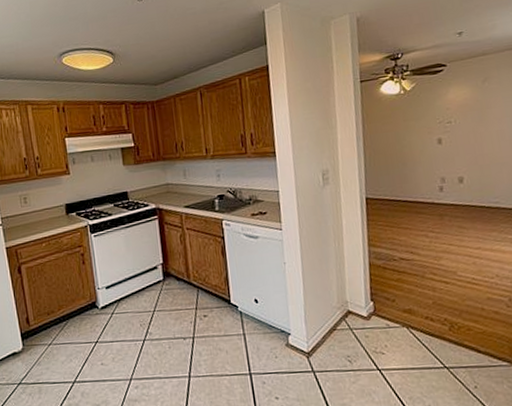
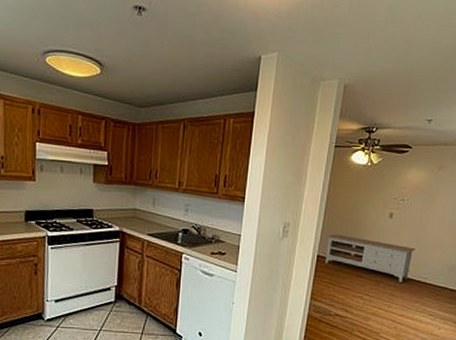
media console: none [372,171,477,212] -> present [325,234,415,282]

